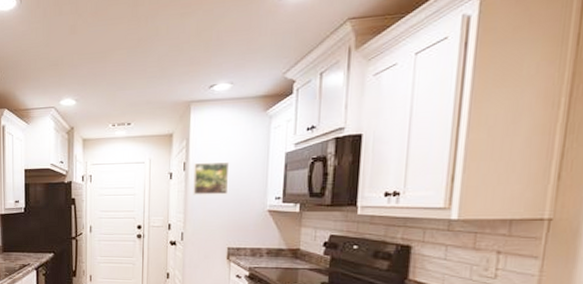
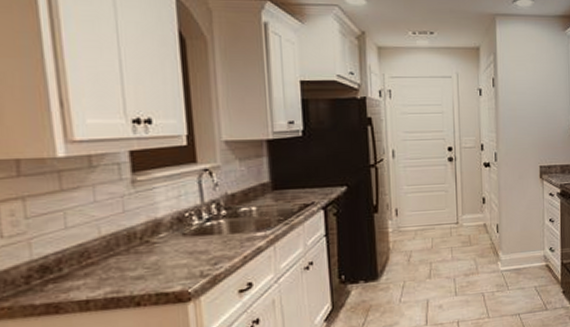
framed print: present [193,161,230,195] -> none [502,78,537,113]

